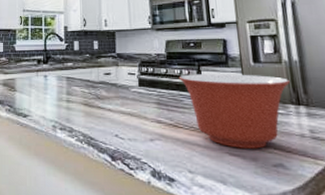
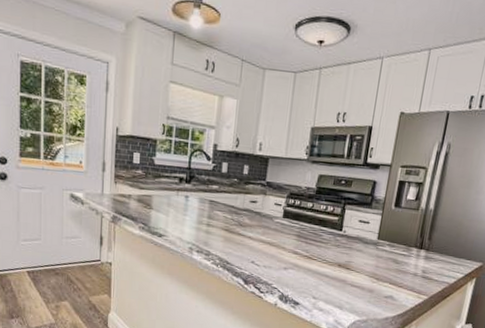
mixing bowl: present [178,74,290,149] -> none [323,211,420,283]

